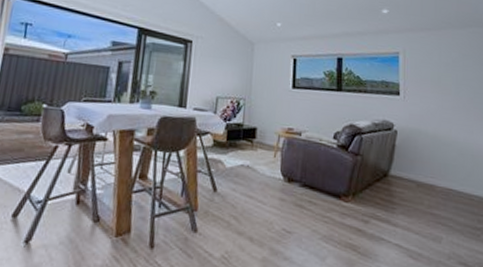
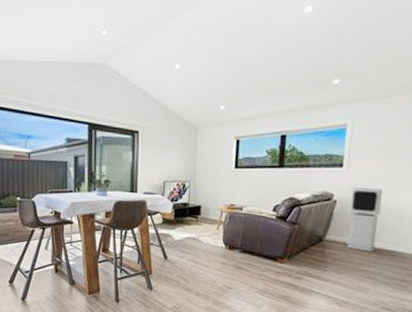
air purifier: none [410,118,443,192] -> present [346,188,383,252]

